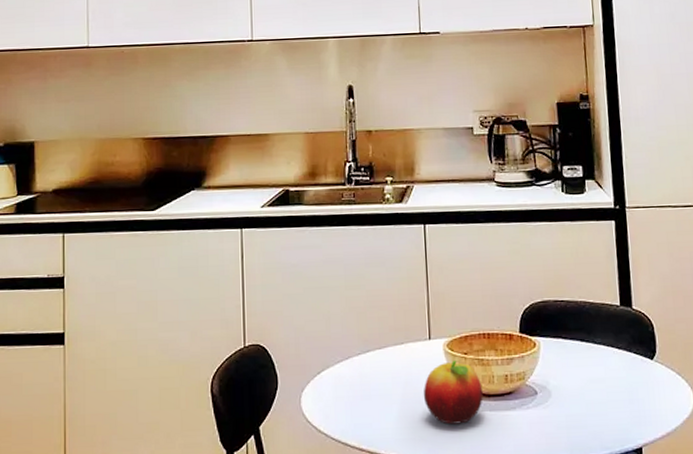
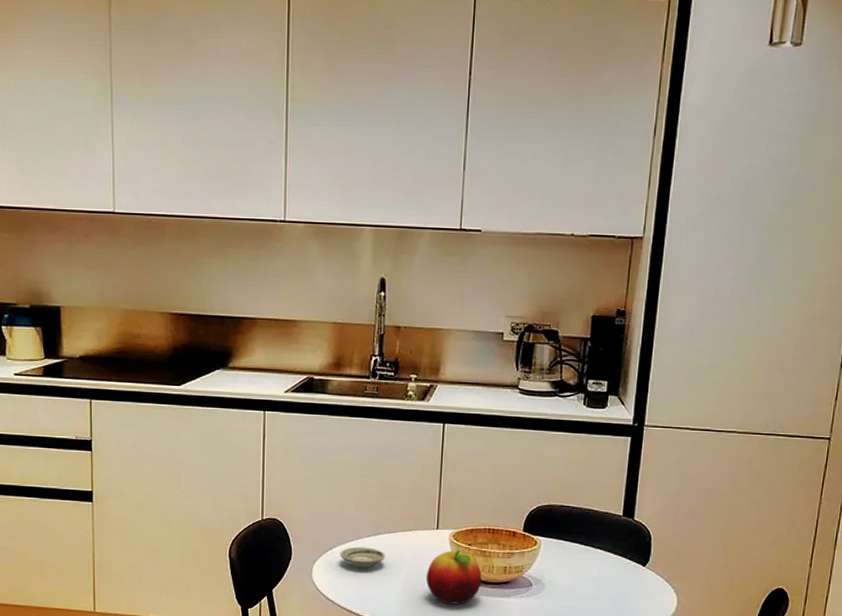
saucer: none [329,367,378,393] -> present [340,546,386,569]

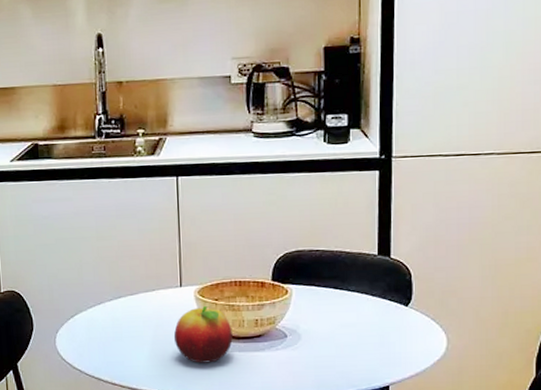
saucer: present [340,546,386,569] -> none [82,311,130,334]

